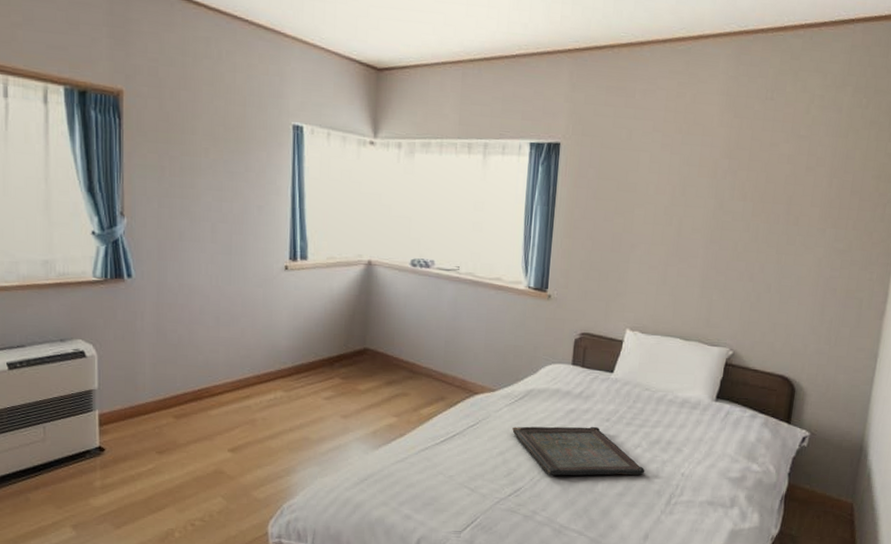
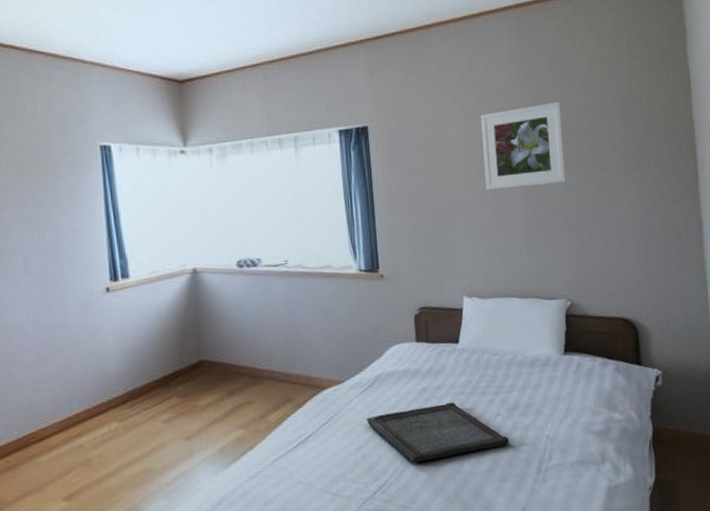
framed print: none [670,144,766,231] -> present [481,101,566,190]

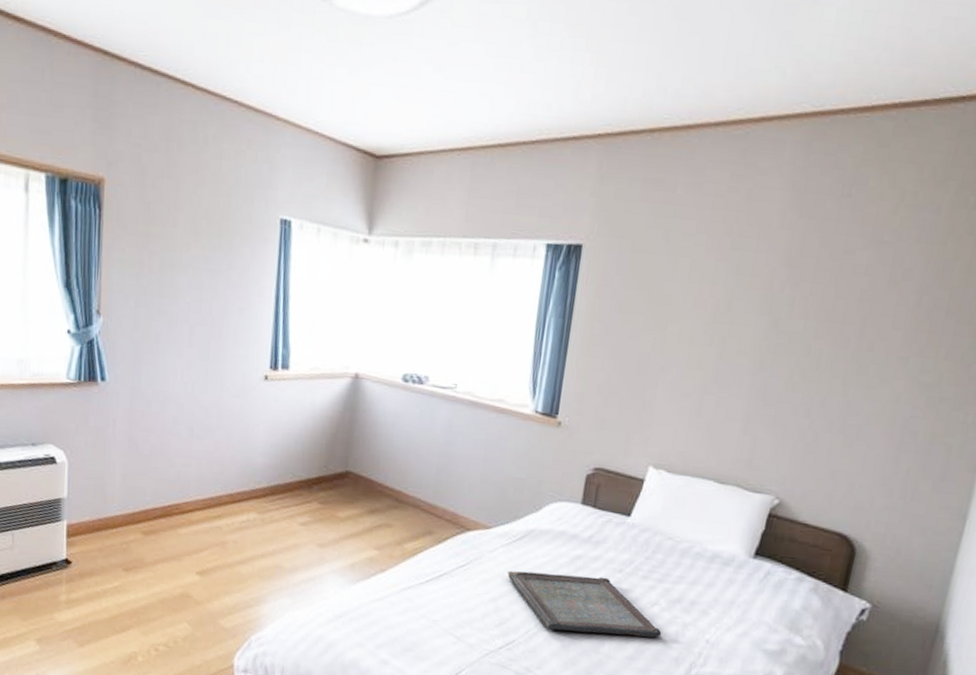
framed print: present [481,101,566,190] -> none [710,251,838,357]

